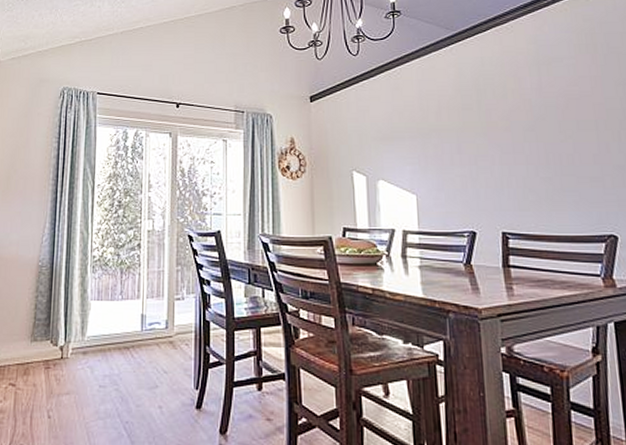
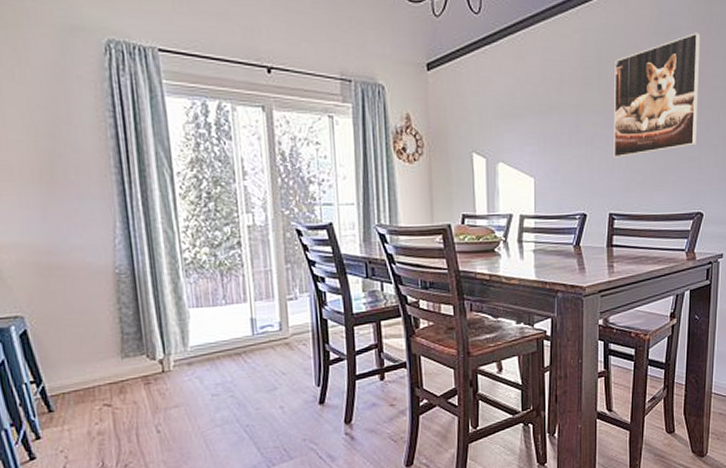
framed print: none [494,61,597,177] -> present [614,33,701,158]

